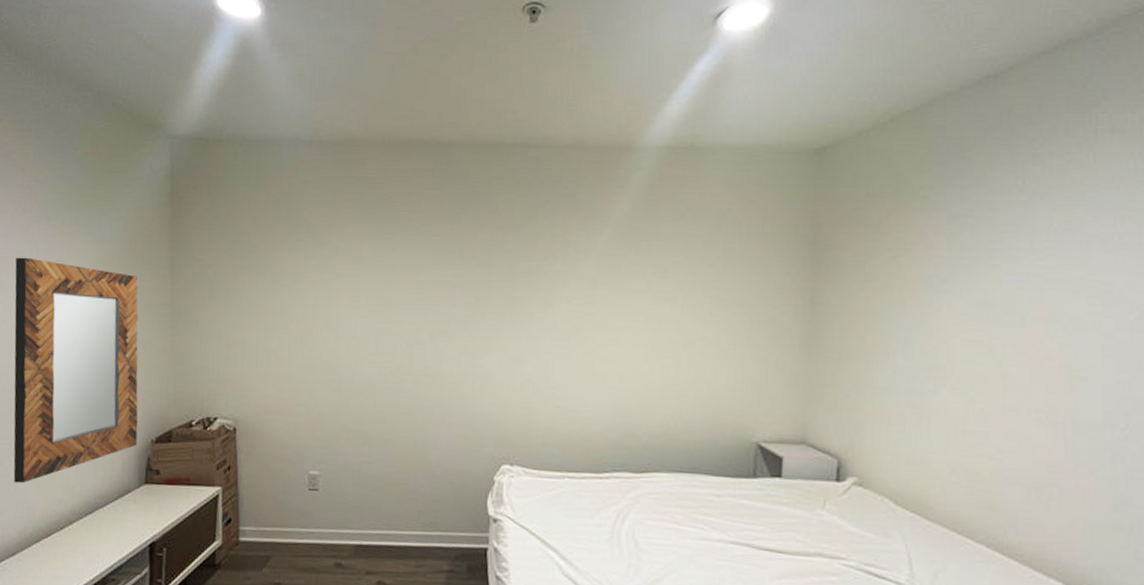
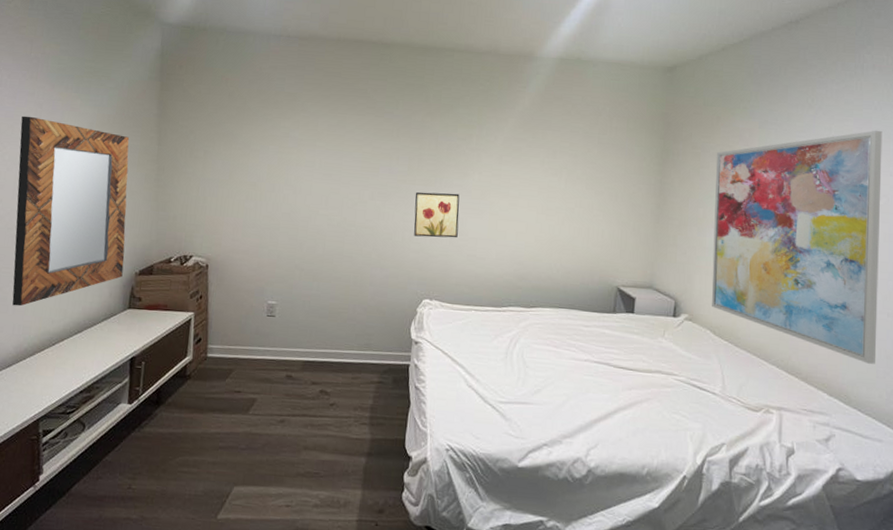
wall art: none [485,328,544,386] -> present [414,191,460,238]
wall art: none [887,217,1134,542] -> present [711,130,883,364]

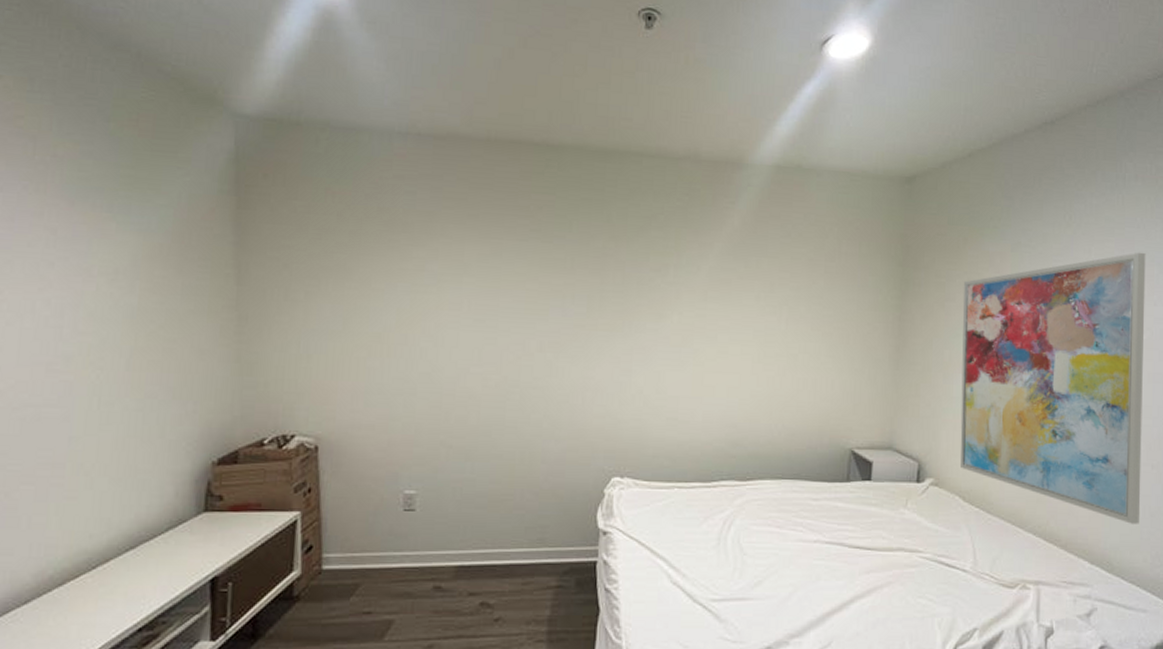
home mirror: present [12,115,129,307] -> none [24,246,195,518]
wall art: present [414,191,460,238] -> none [596,339,655,398]

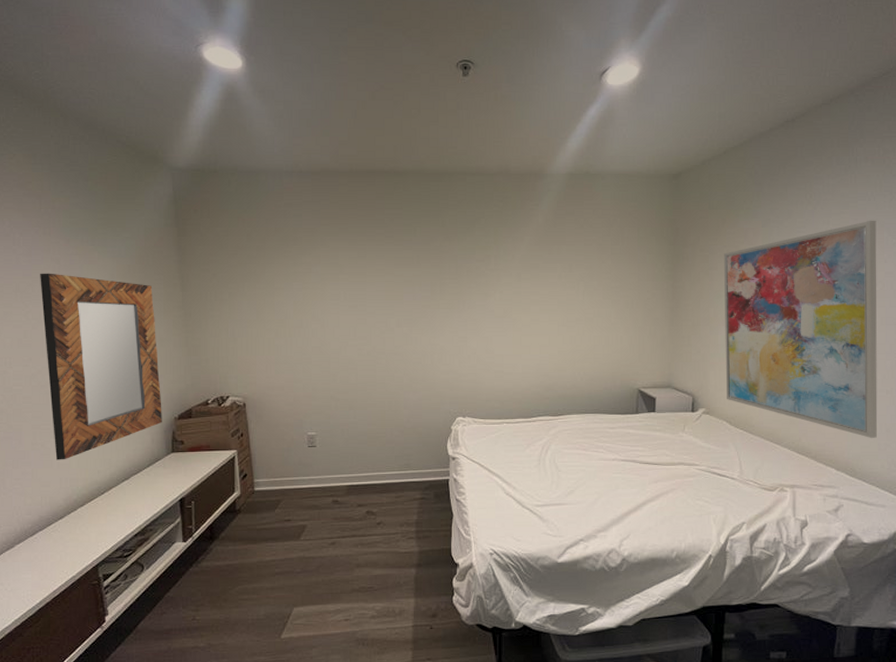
home mirror: none [24,246,195,518] -> present [40,273,162,460]

